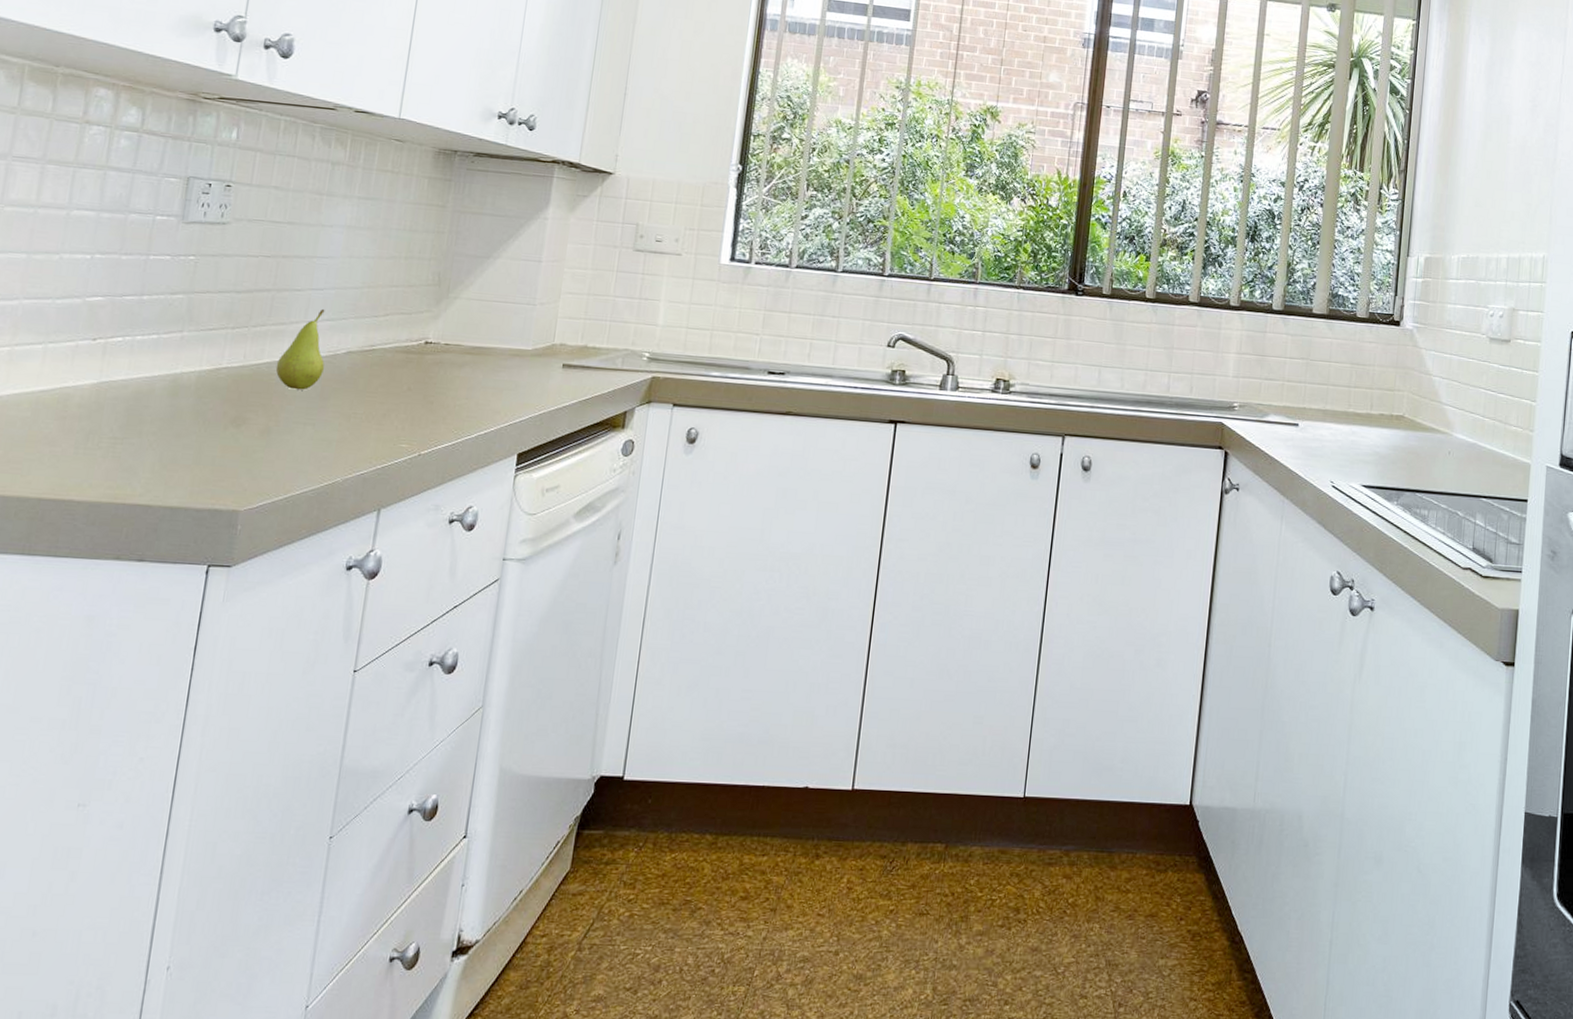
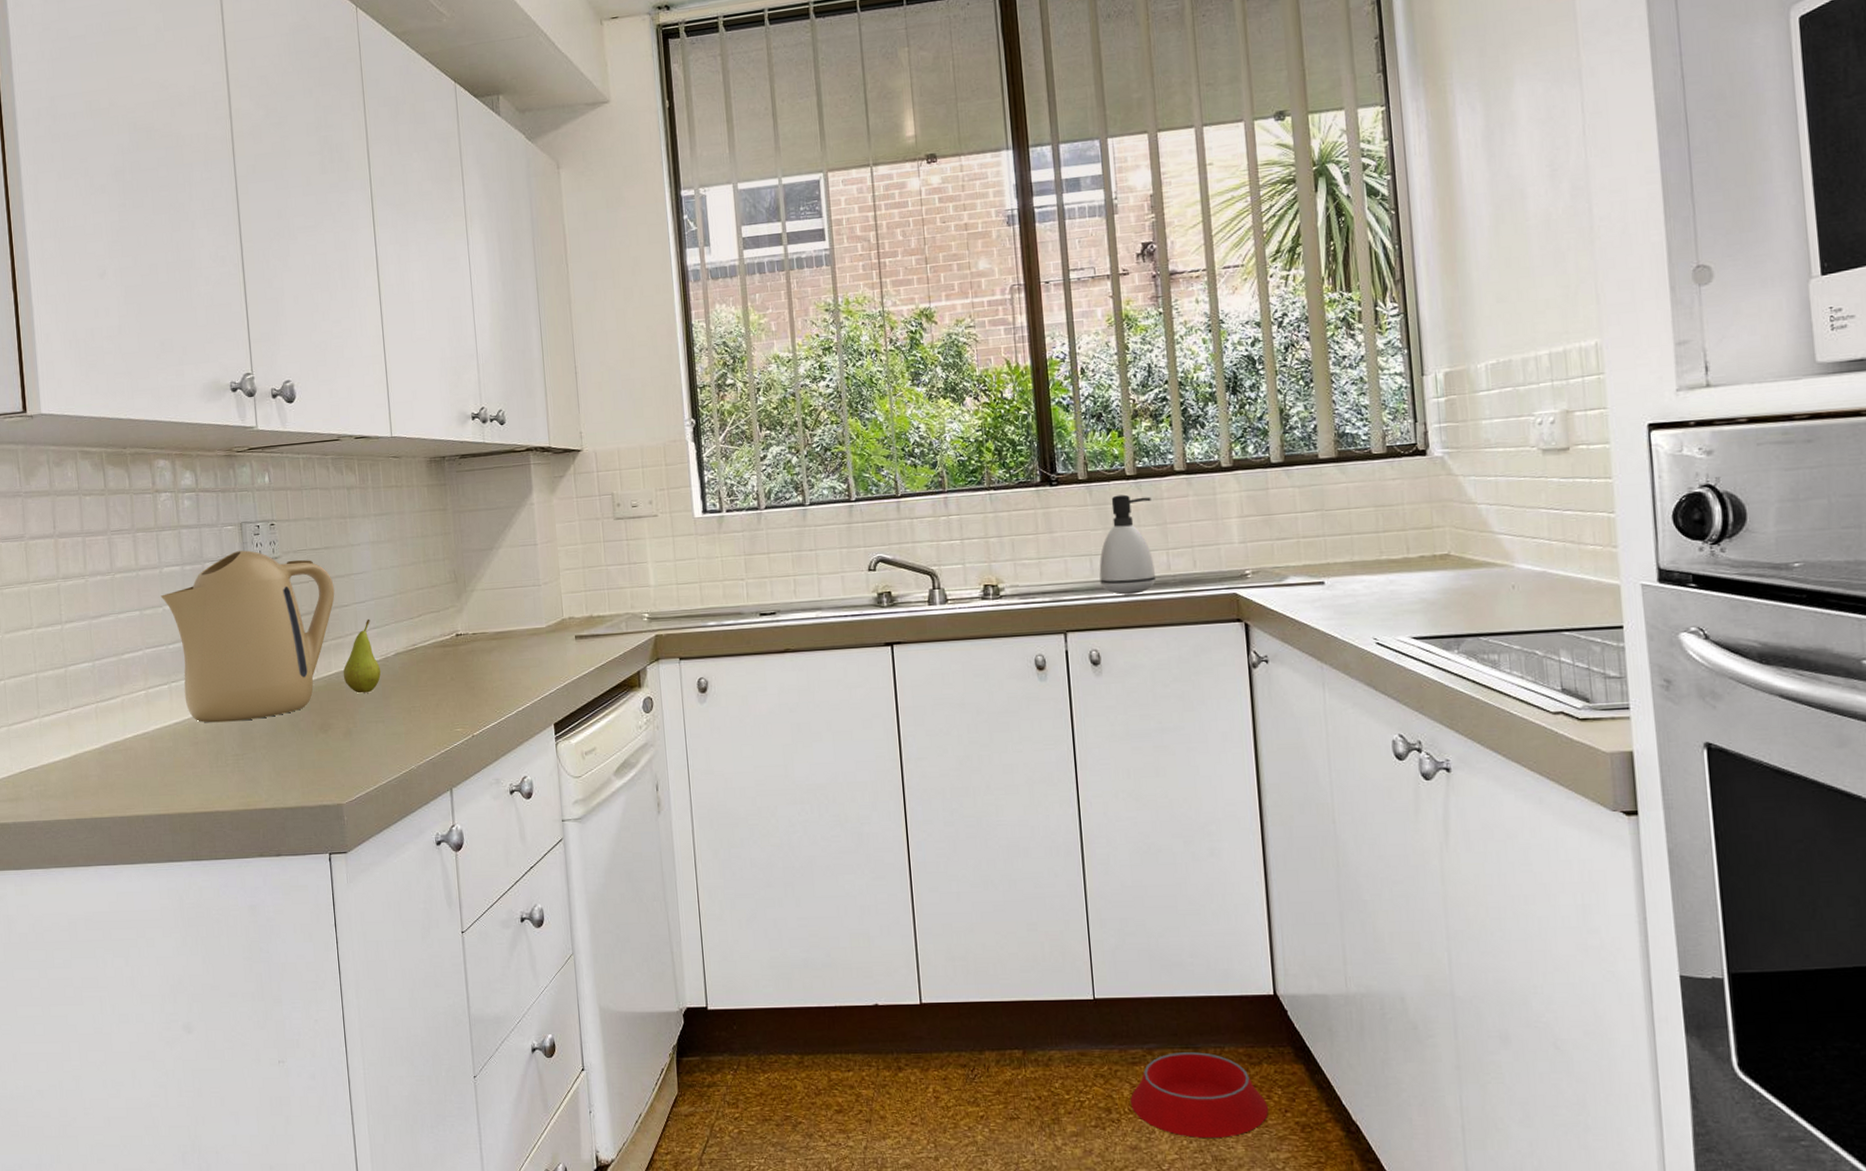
kettle: none [60,207,290,401] -> present [161,550,335,723]
pet bowl: none [1039,855,1166,943] -> present [1129,1052,1269,1138]
soap dispenser: none [1104,314,1164,410] -> present [1099,494,1157,595]

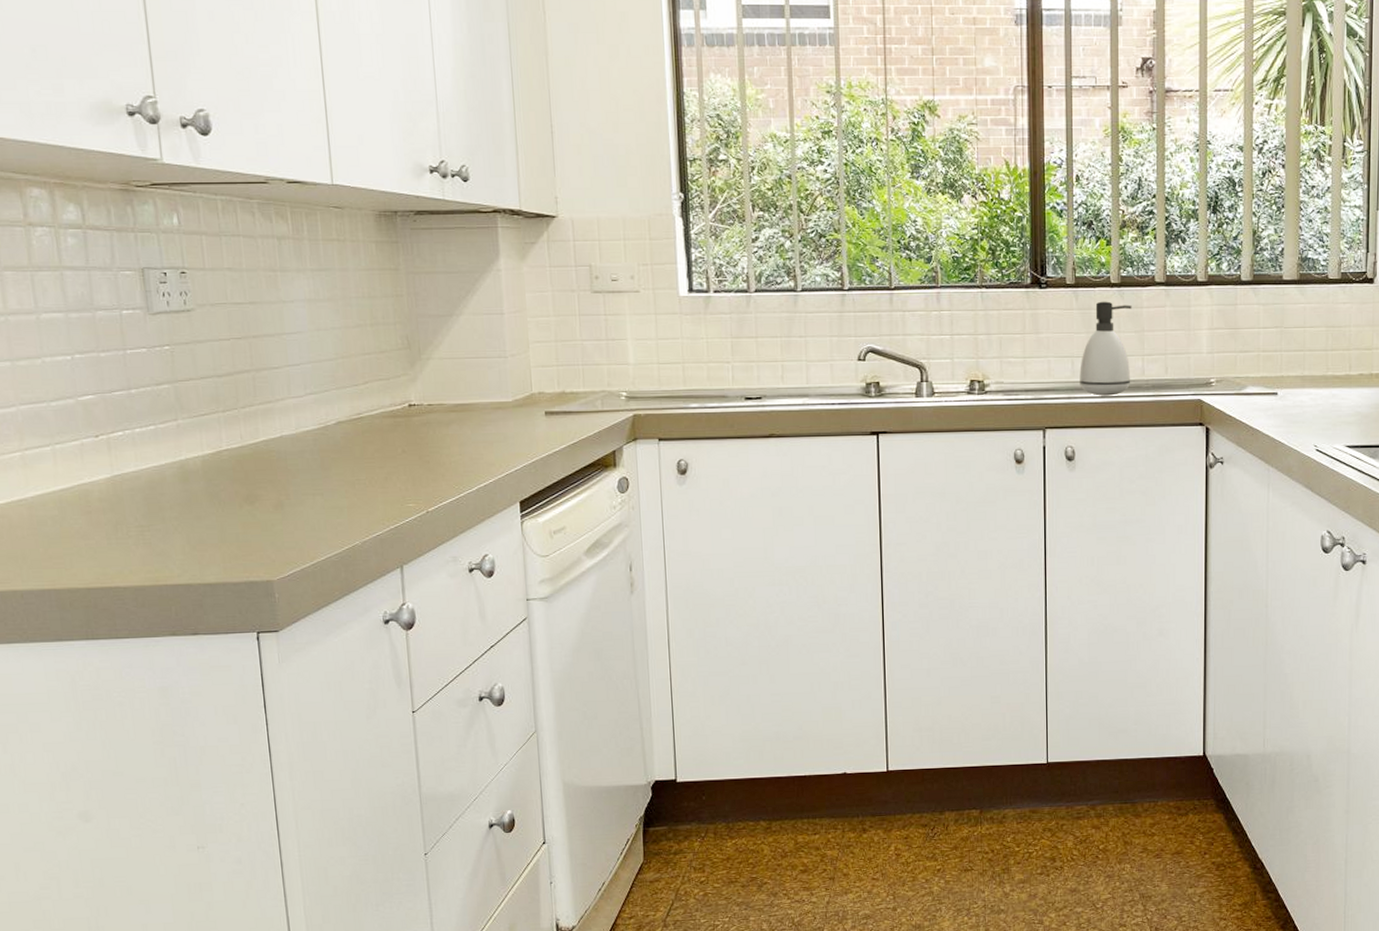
kettle: present [161,550,335,723] -> none [38,300,263,491]
fruit: present [343,619,381,694] -> none [272,383,319,464]
pet bowl: present [1129,1052,1269,1138] -> none [1072,806,1191,879]

